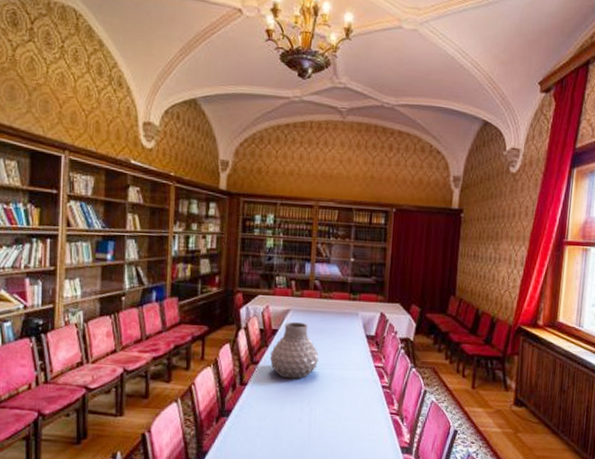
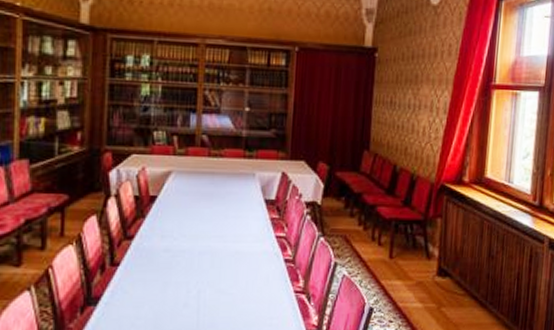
vase: present [269,321,319,379] -> none [147,185,208,256]

